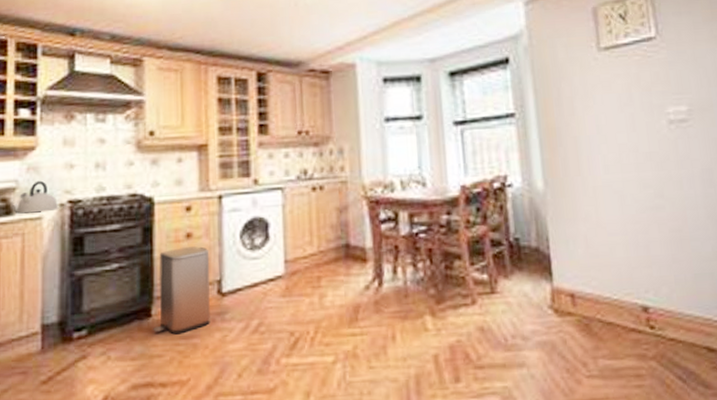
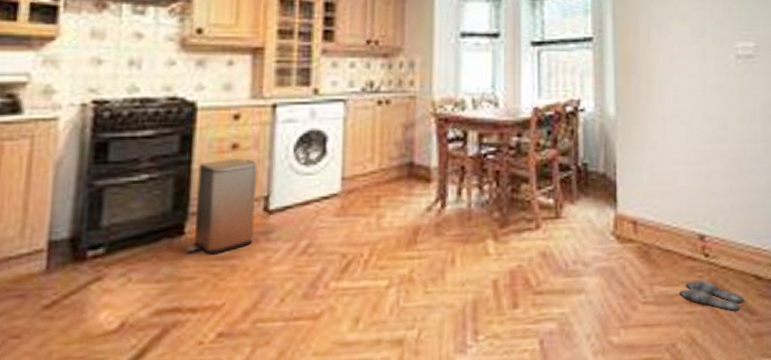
kettle: present [15,180,59,214] -> none [24,76,80,113]
slippers: none [625,352,697,386] -> present [679,279,744,312]

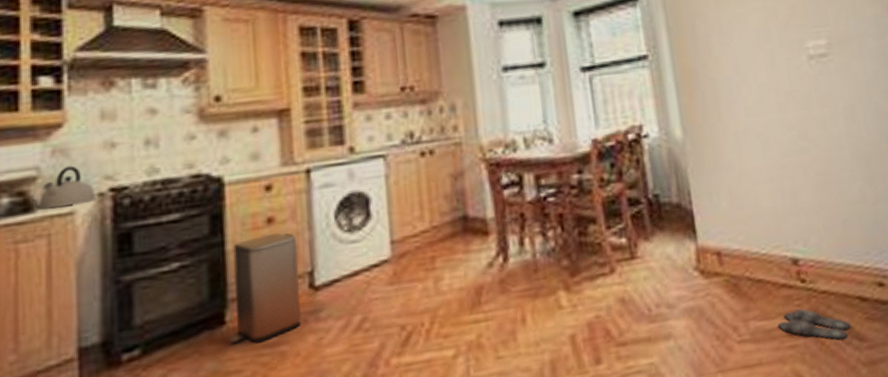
kettle: none [24,76,80,113] -> present [37,165,97,210]

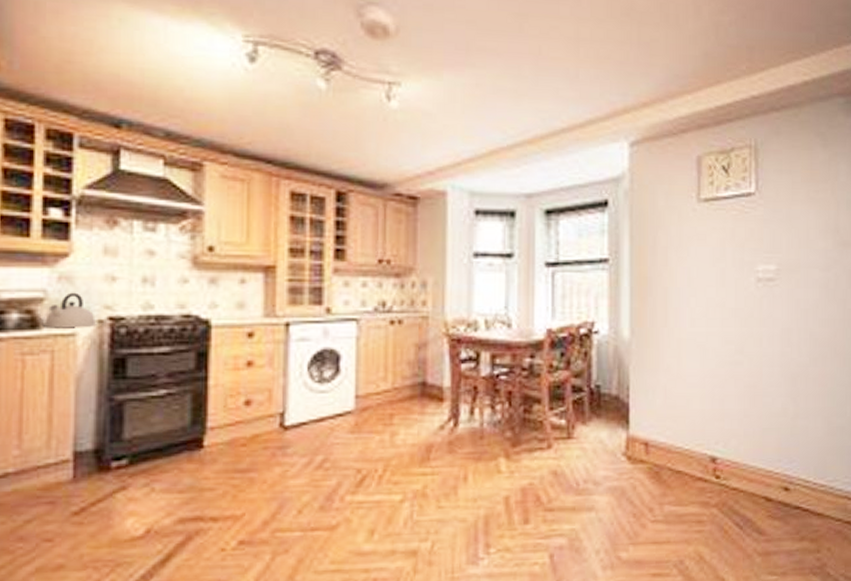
pedal bin: present [228,232,301,344] -> none [205,376,273,468]
slippers: present [778,308,851,341] -> none [689,500,754,532]

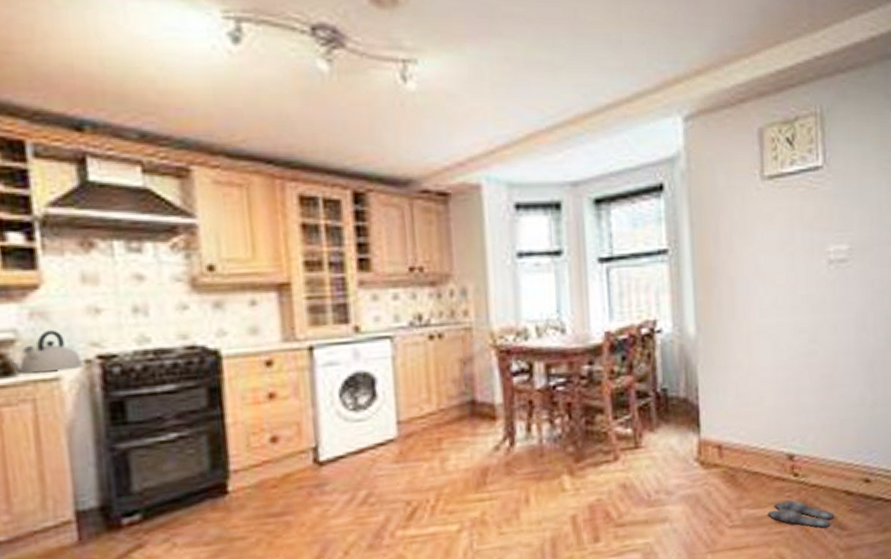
slippers: none [689,500,754,532] -> present [768,499,835,529]

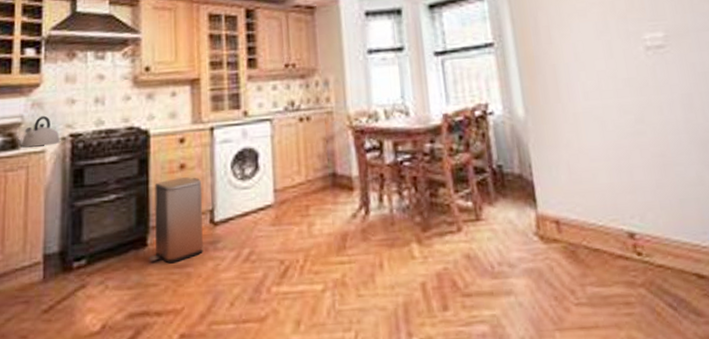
pedal bin: none [231,408,306,513] -> present [149,177,203,264]
slippers: present [768,499,835,529] -> none [614,279,688,314]

